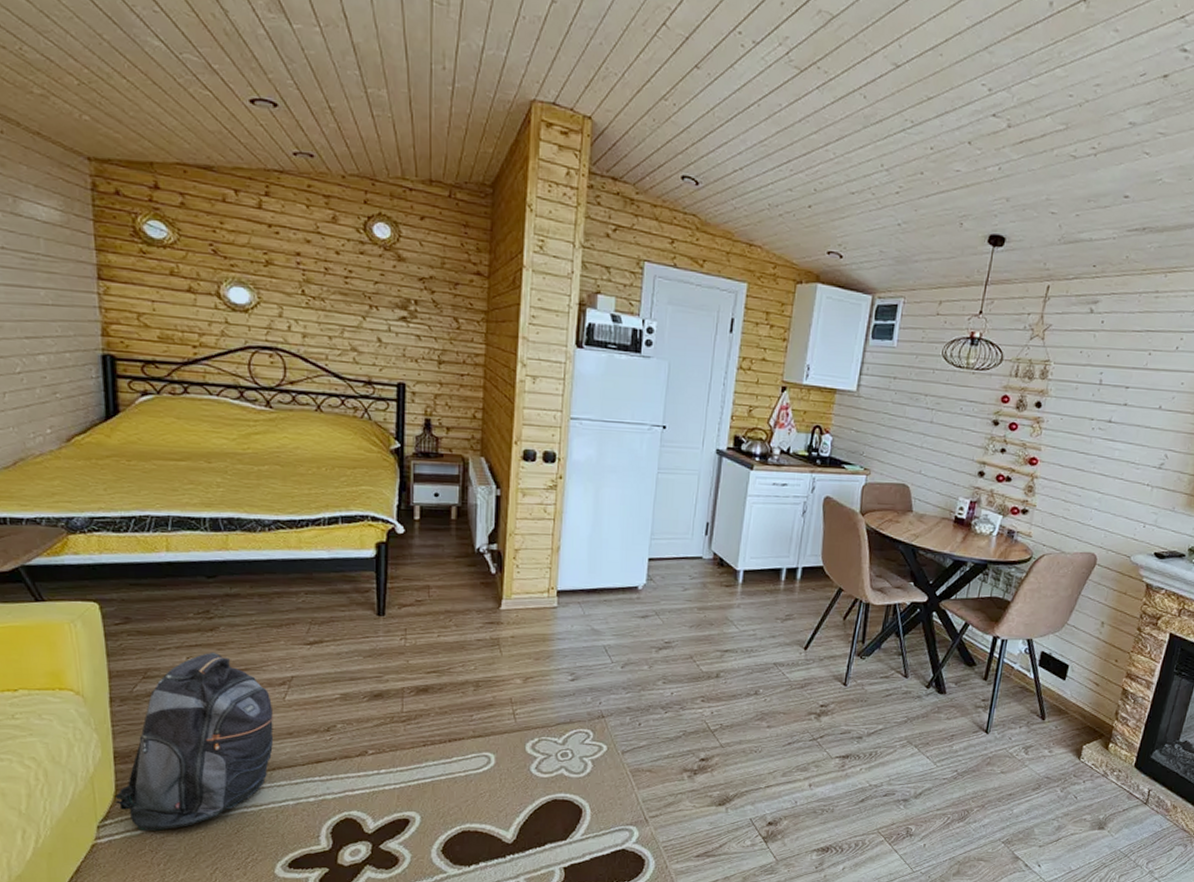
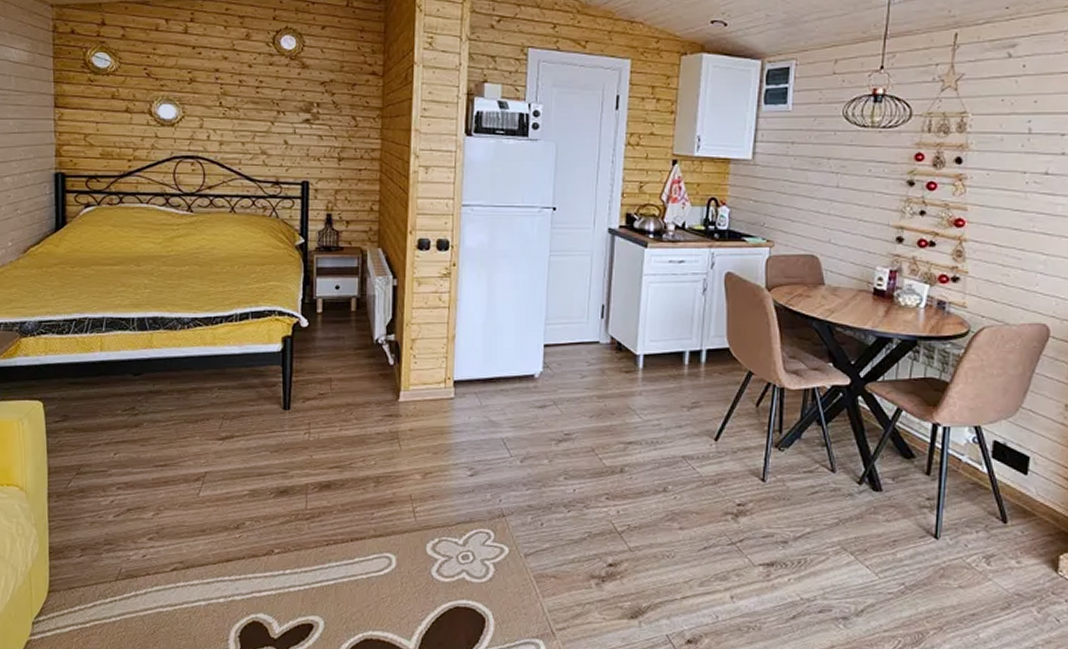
backpack: present [115,651,274,831] -> none [48,447,188,629]

